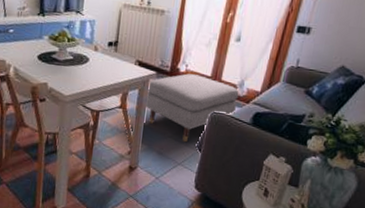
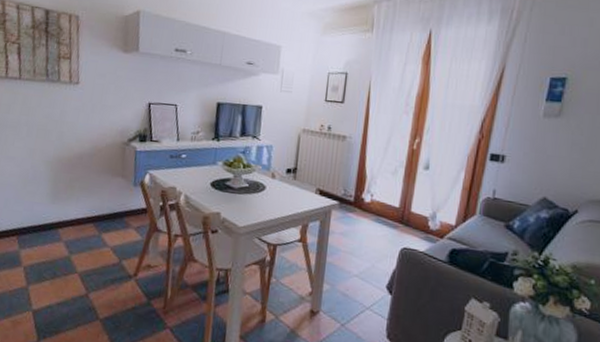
ottoman: present [144,73,239,143] -> none [326,204,432,283]

